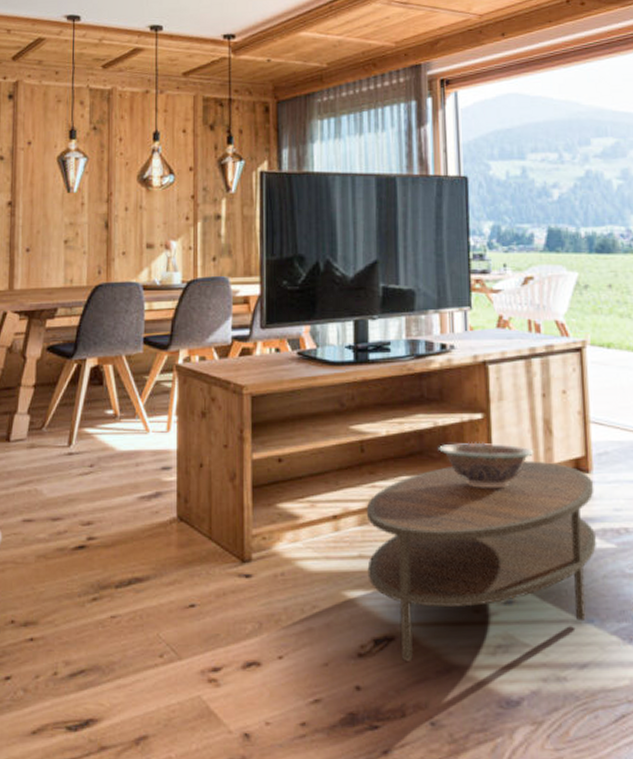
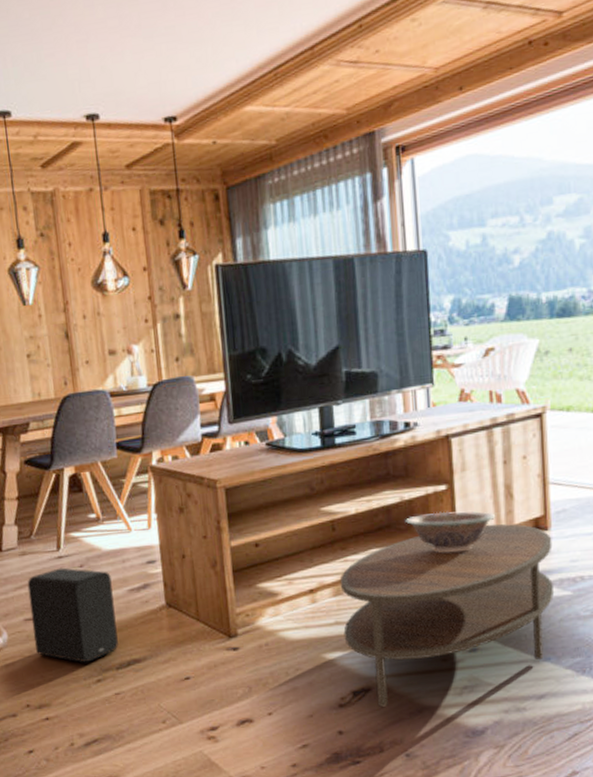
speaker: none [29,466,122,577] -> present [27,568,118,663]

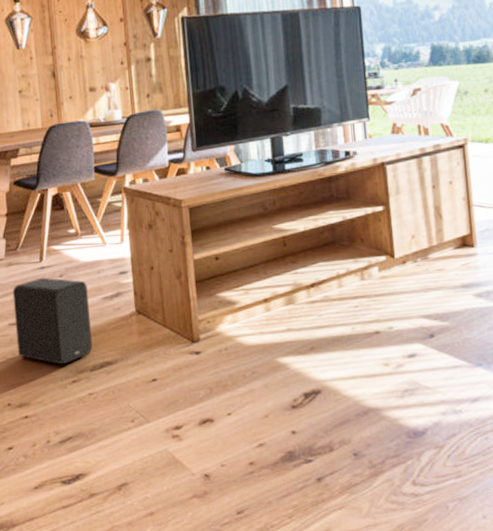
coffee table: present [340,523,555,708] -> none [291,241,483,409]
decorative bowl: present [404,510,496,553] -> none [347,229,428,267]

